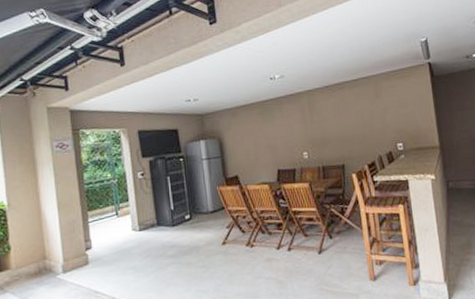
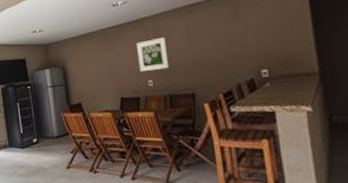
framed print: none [293,111,323,145] -> present [137,36,170,73]

